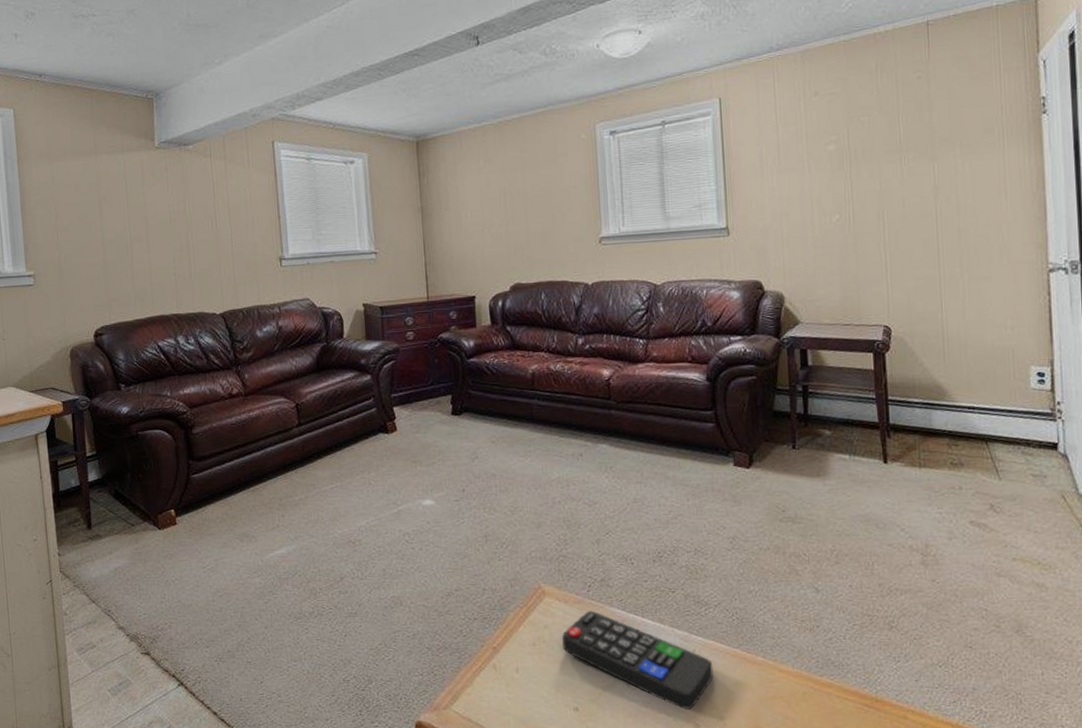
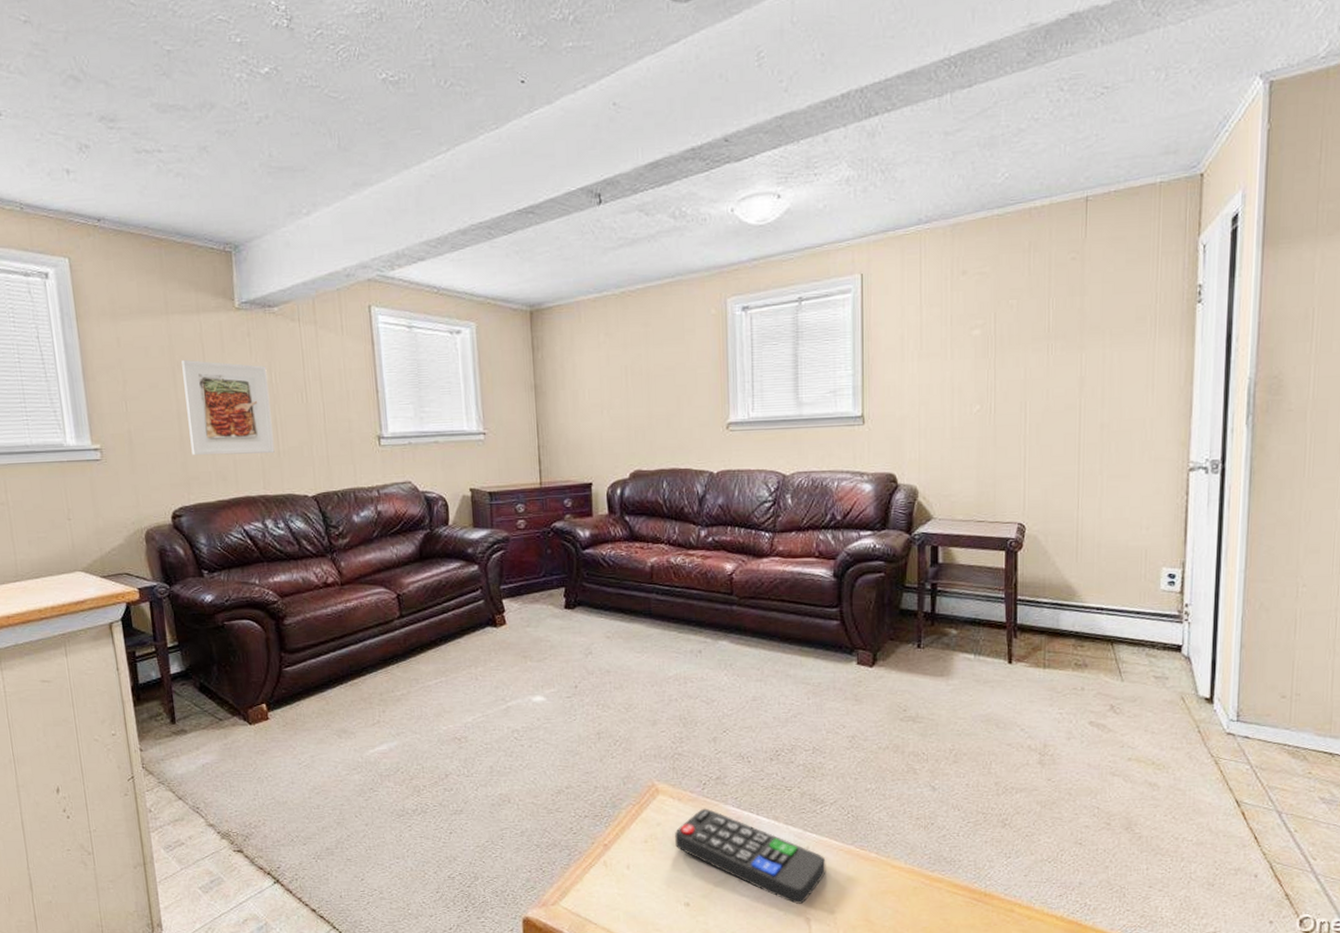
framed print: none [107,193,187,280] -> present [181,359,275,456]

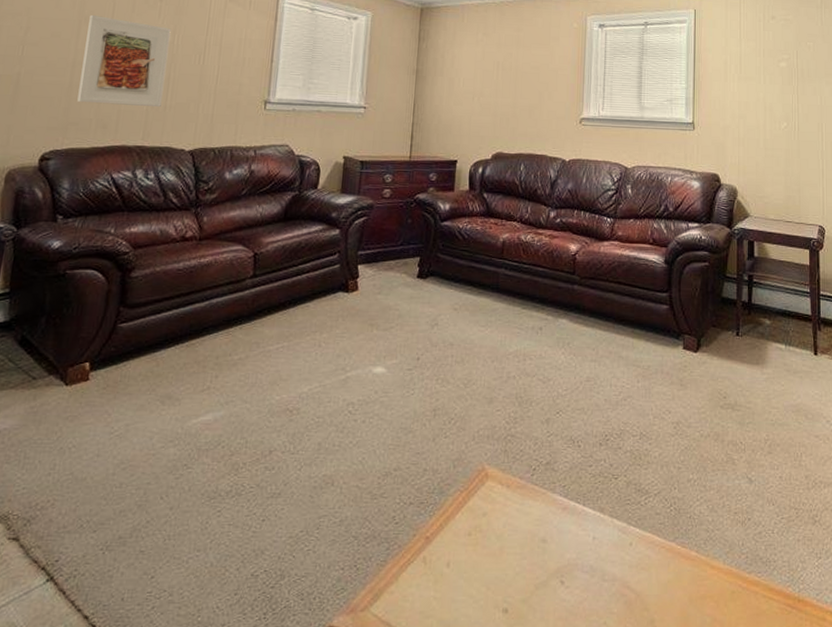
remote control: present [675,808,826,904] -> none [499,496,648,610]

